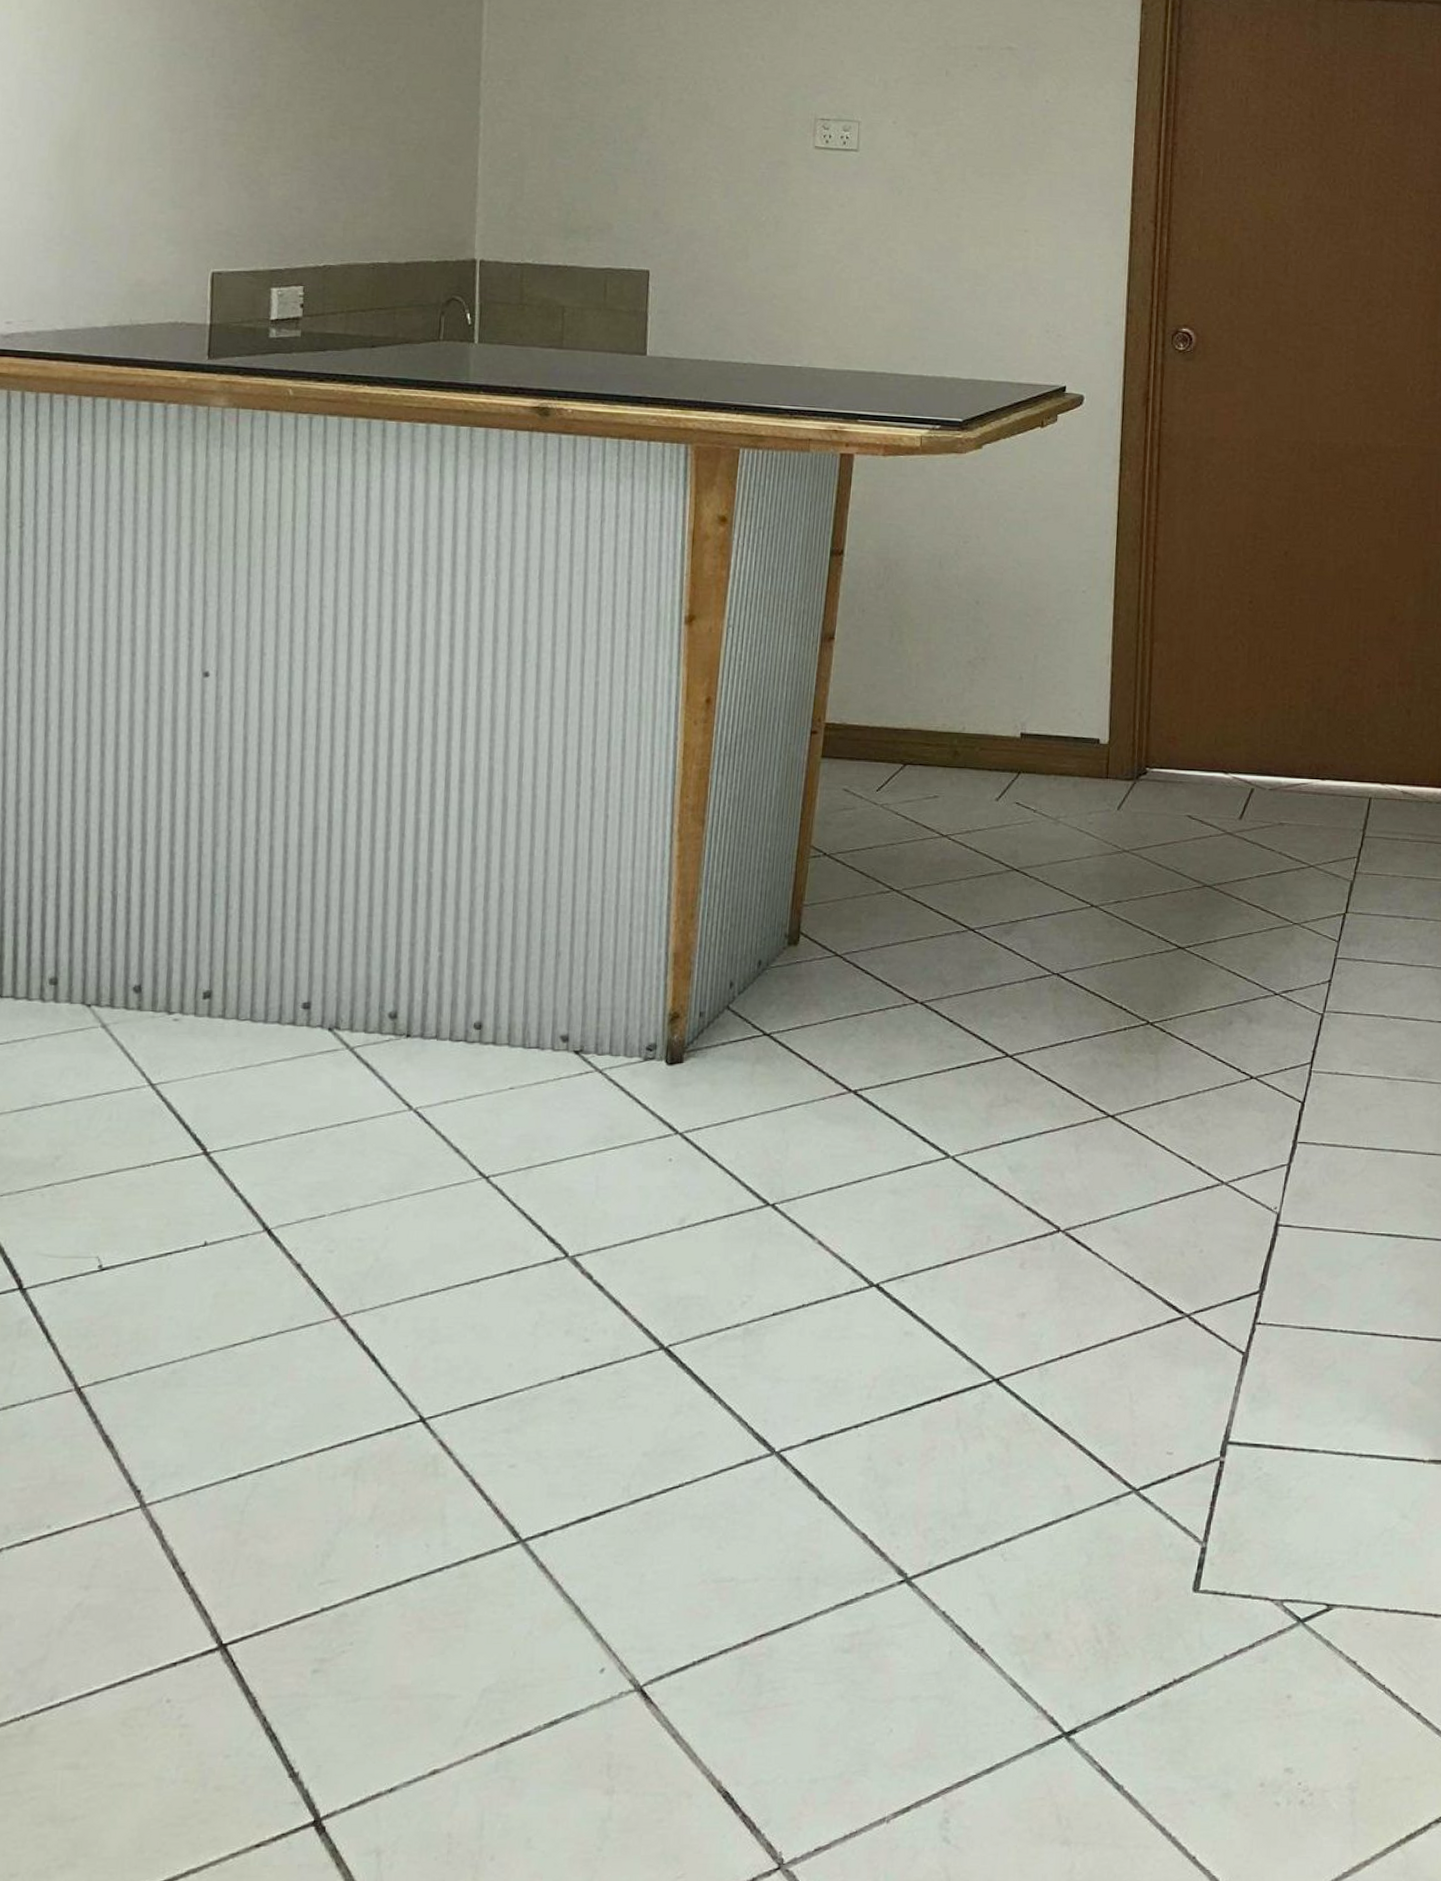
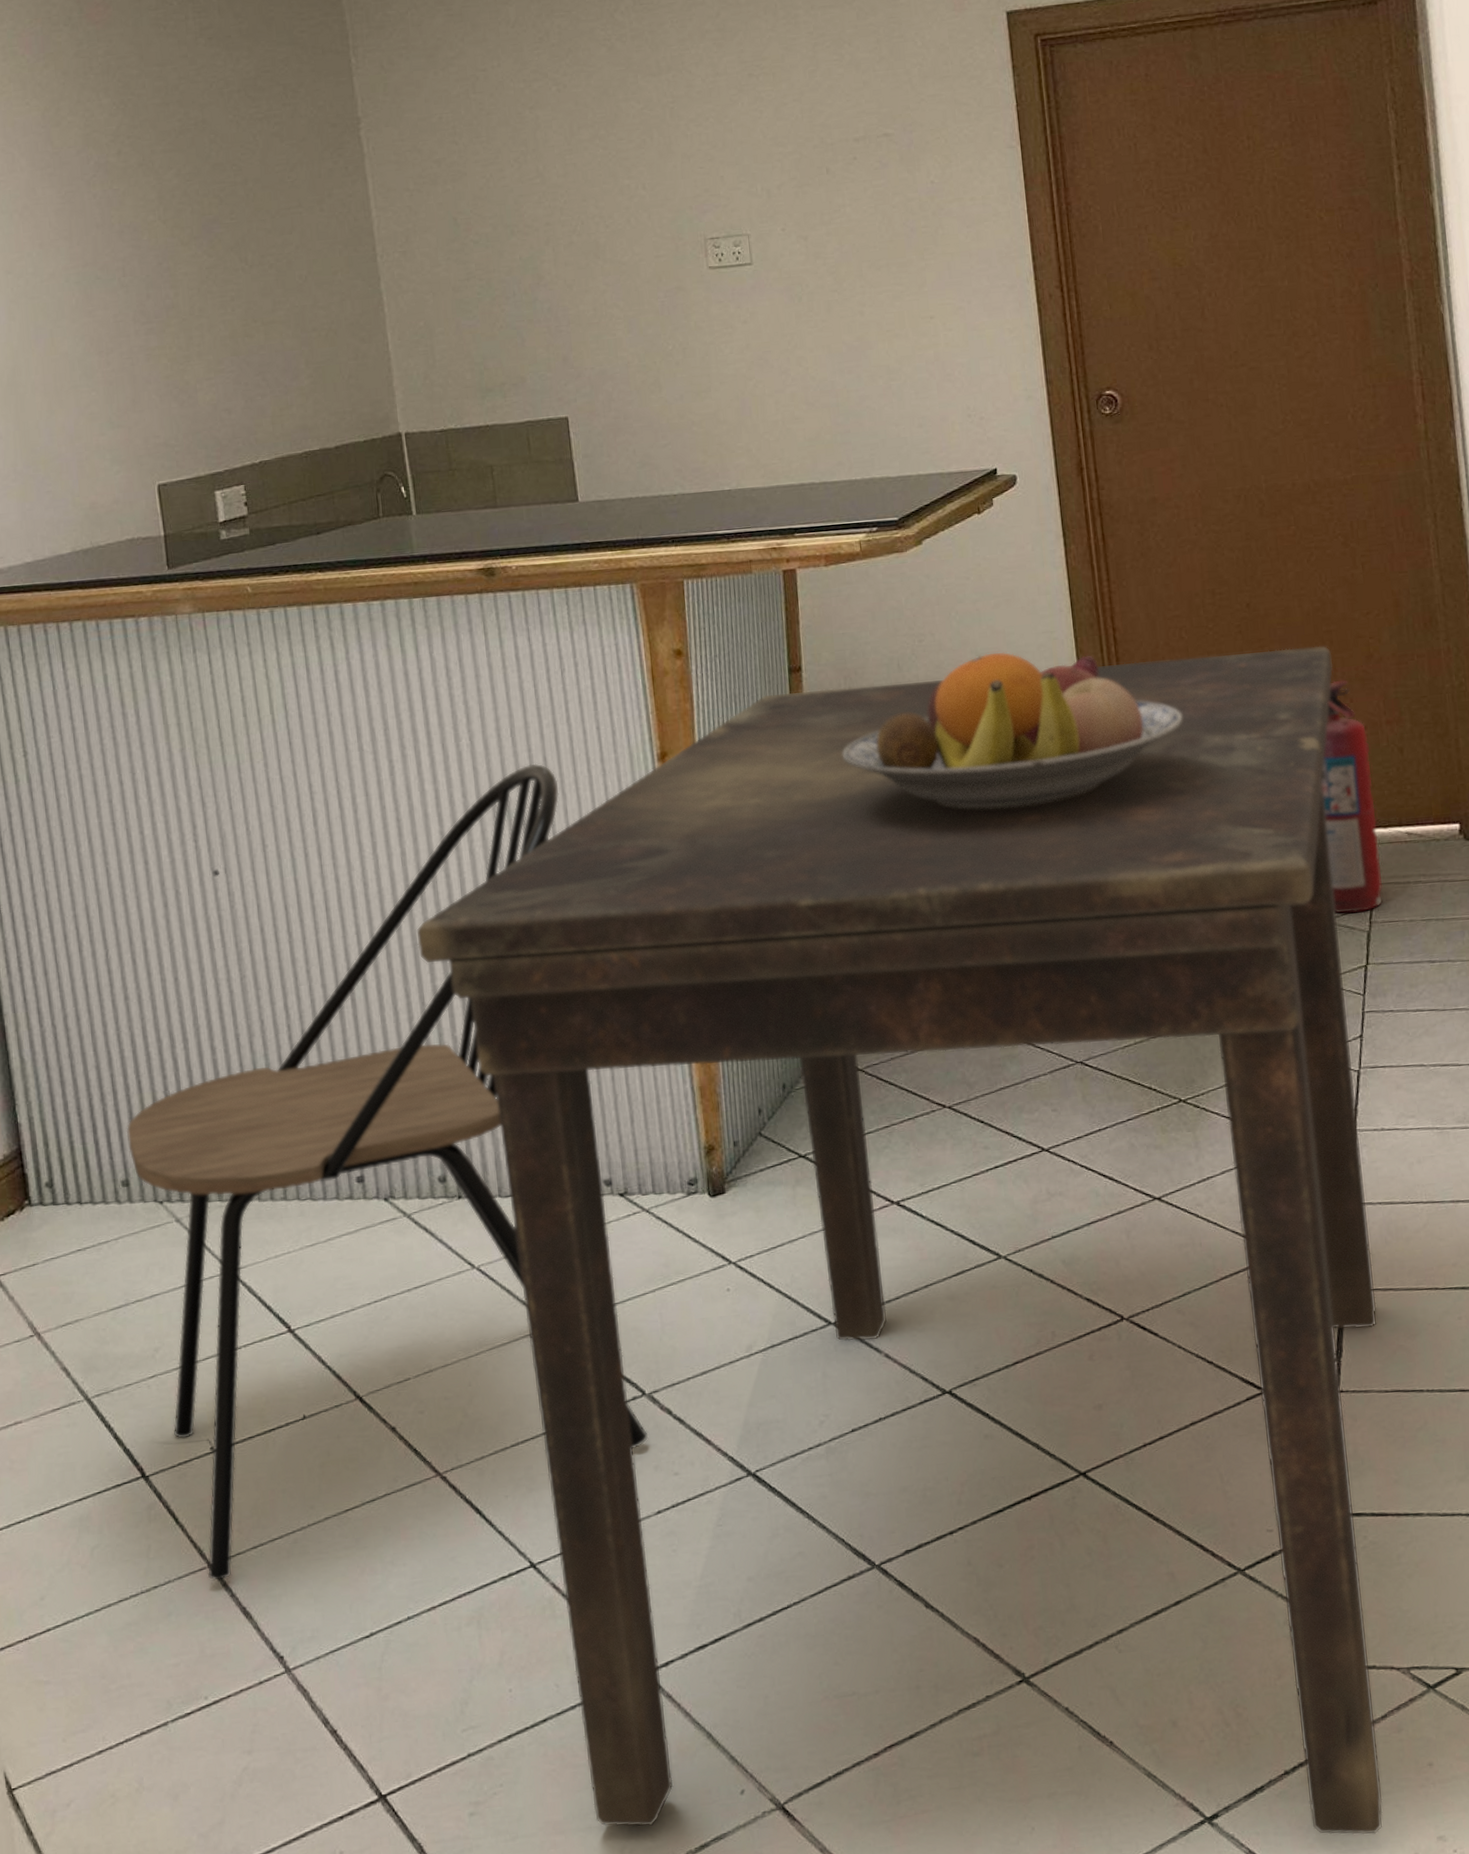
dining chair: none [60,608,580,1405] -> present [126,763,649,1581]
dining table: none [407,574,1357,1761] -> present [416,646,1383,1835]
fruit bowl: none [871,563,1207,719] -> present [843,652,1182,811]
fire extinguisher: none [1323,637,1380,862] -> present [1321,679,1383,914]

